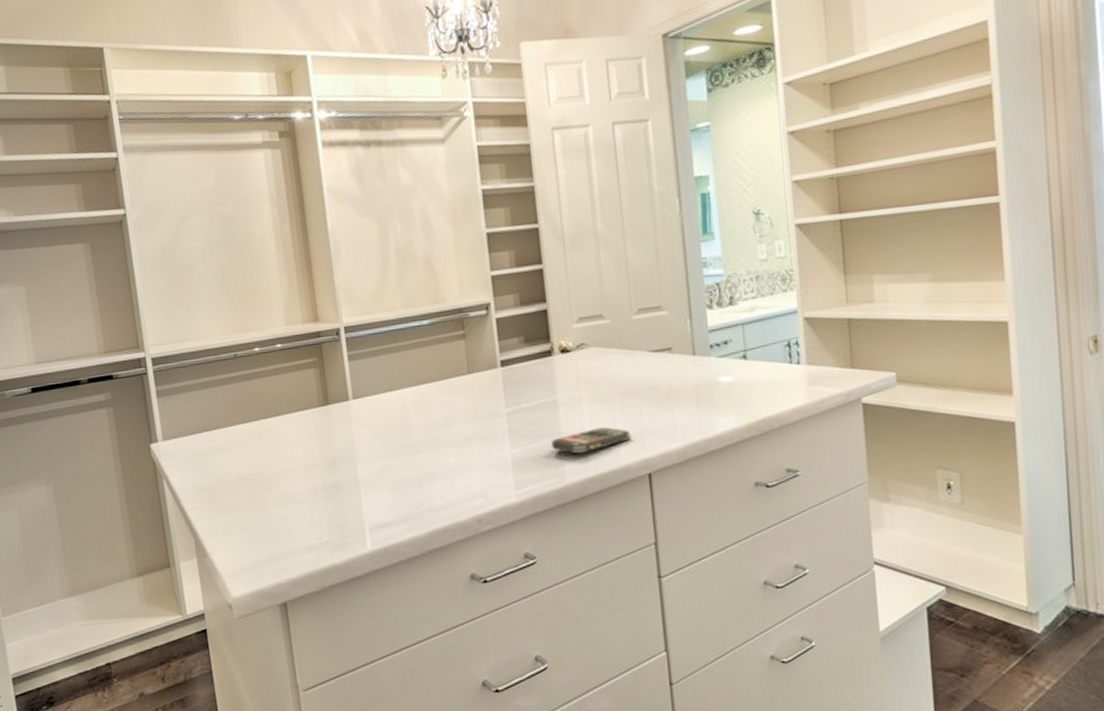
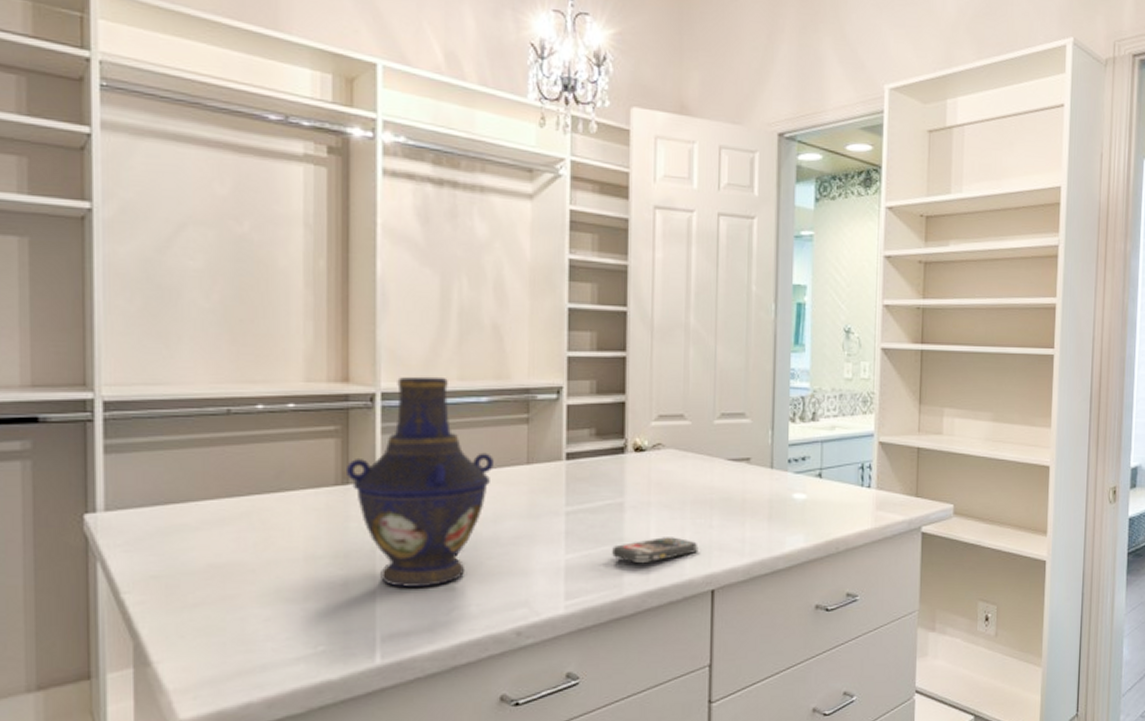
vase: none [325,307,441,486] -> present [345,376,493,588]

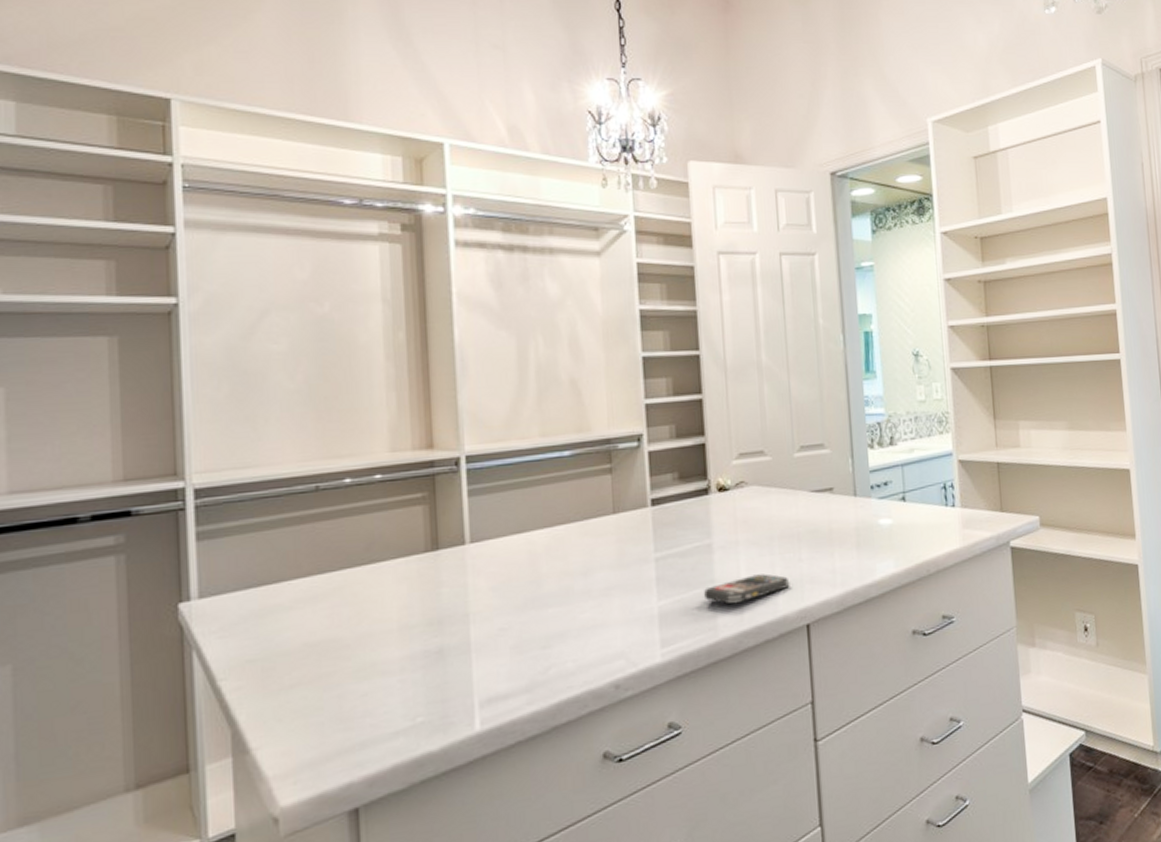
vase: present [345,376,493,588] -> none [434,435,580,650]

